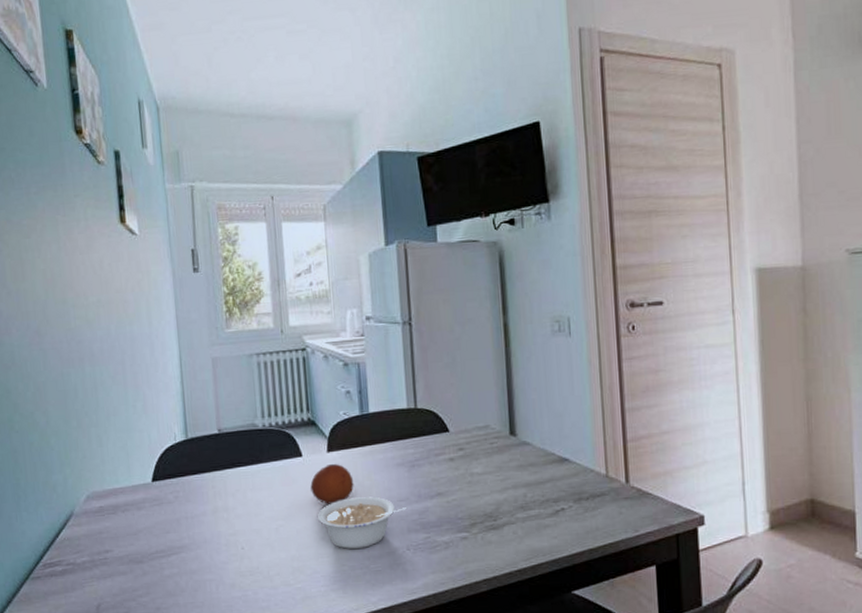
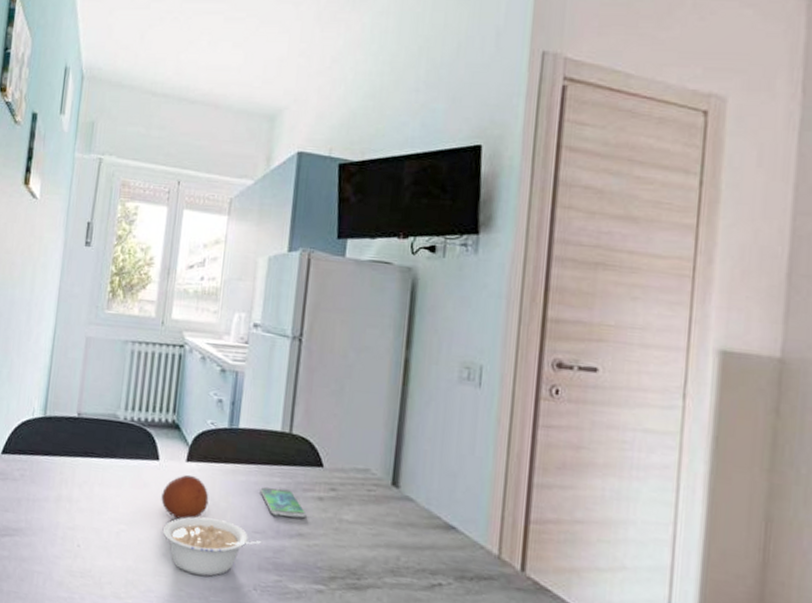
smartphone: none [397,457,442,483] -> present [260,487,307,519]

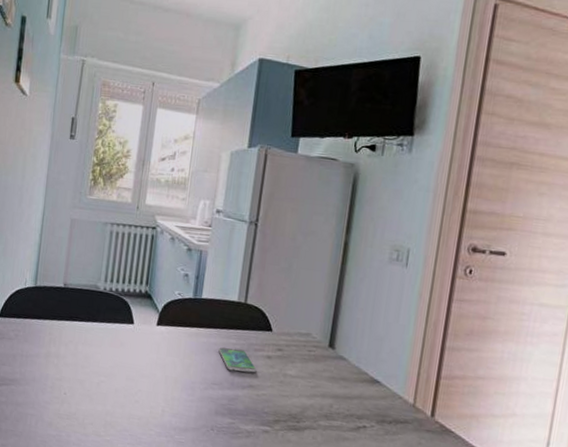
fruit: present [161,474,209,520] -> none [135,336,176,373]
legume: present [162,516,263,577] -> none [136,371,220,419]

